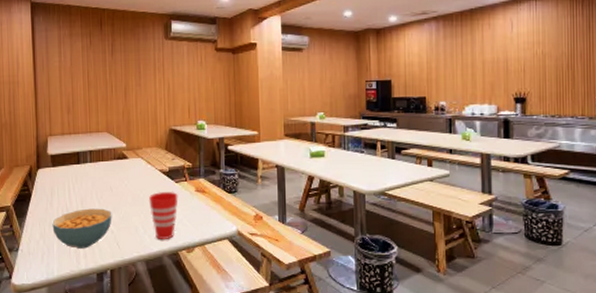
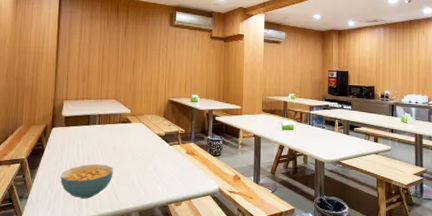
cup: present [148,192,178,239] -> none [145,153,171,193]

